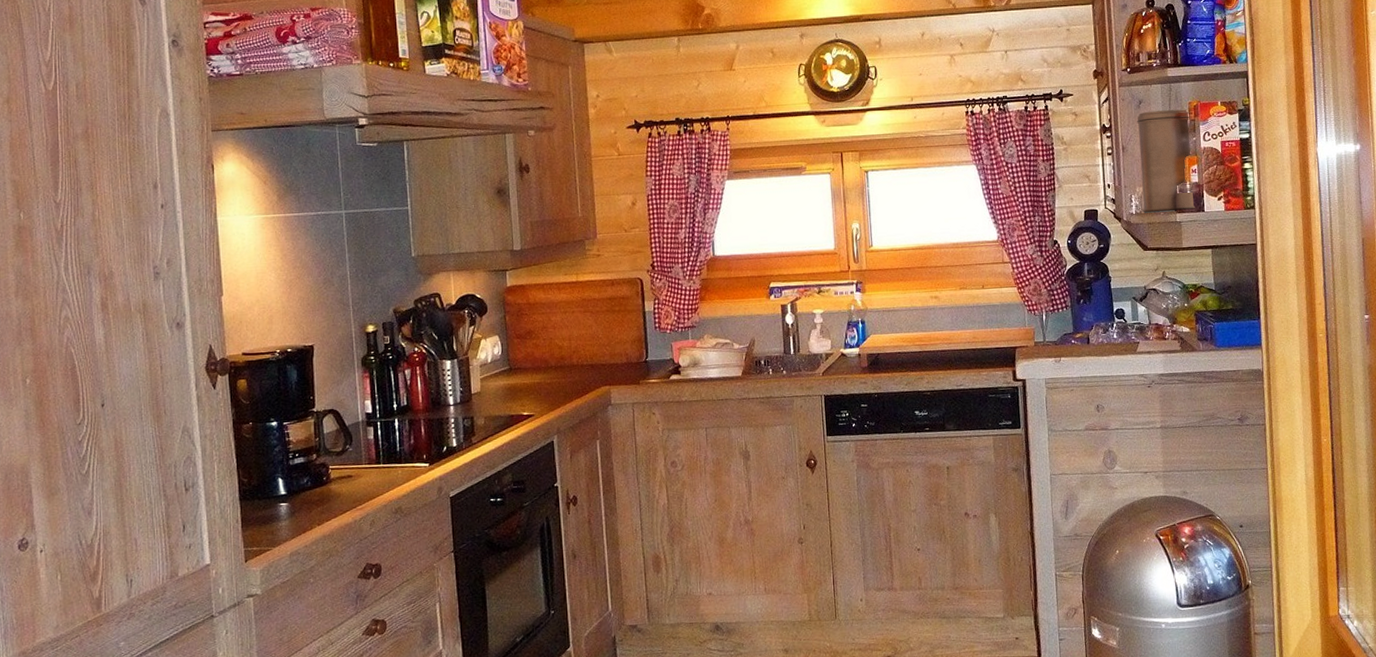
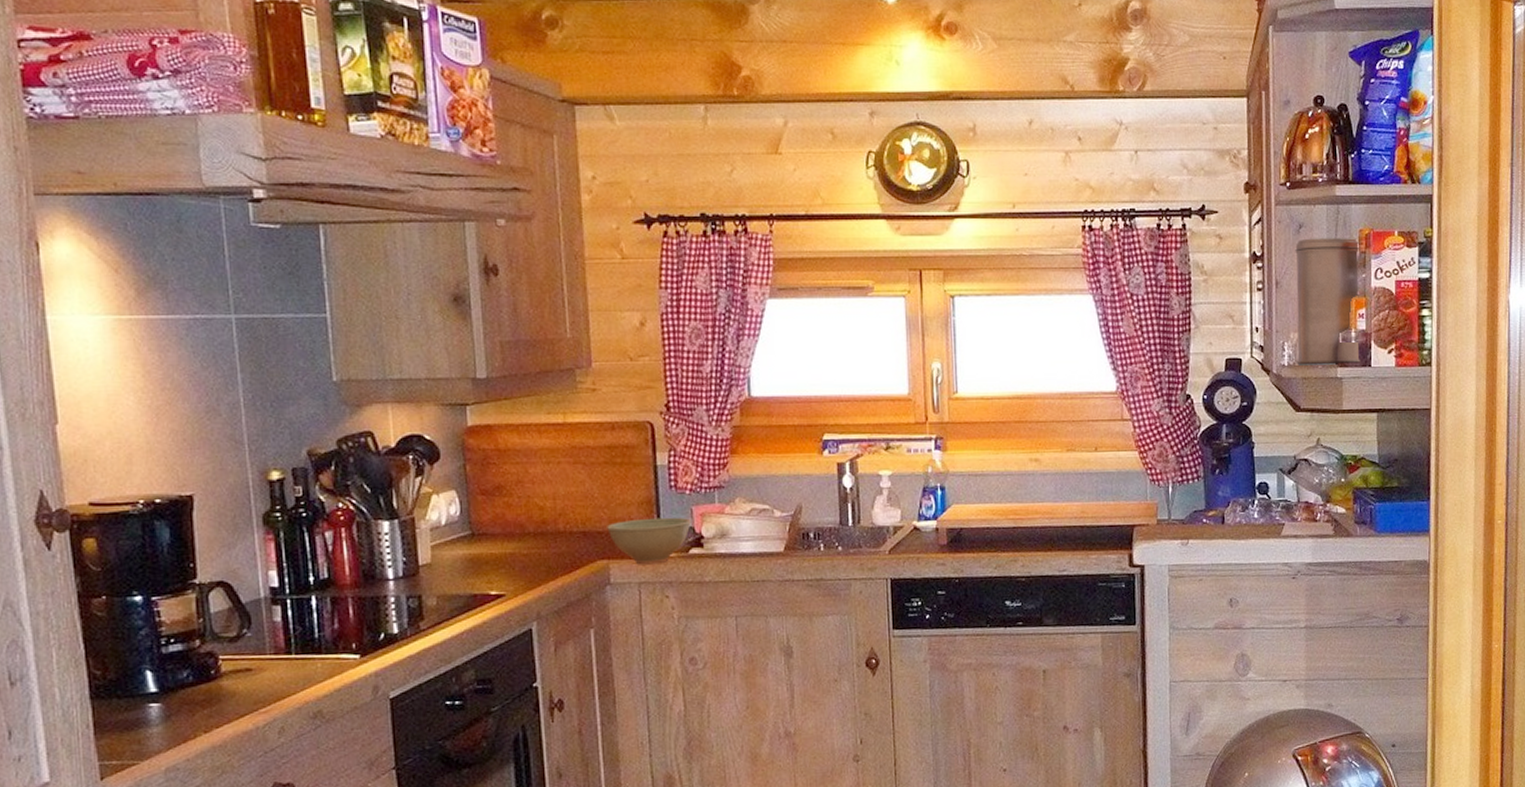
bowl: none [608,351,671,390] -> present [607,517,691,565]

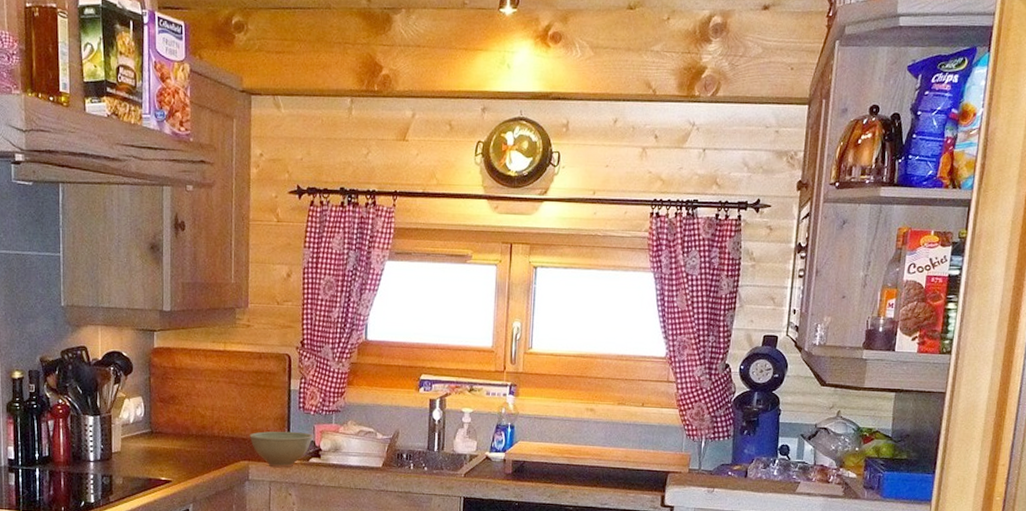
canister: present [1295,238,1360,364] -> none [826,233,896,347]

